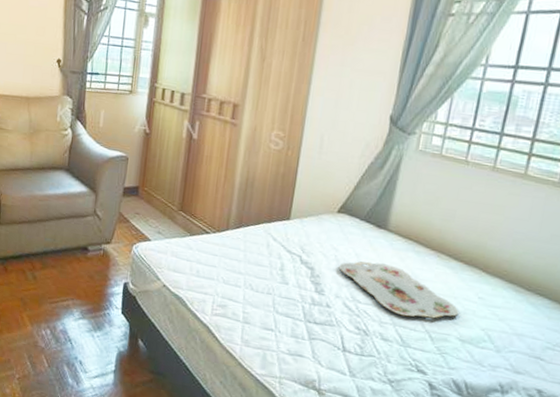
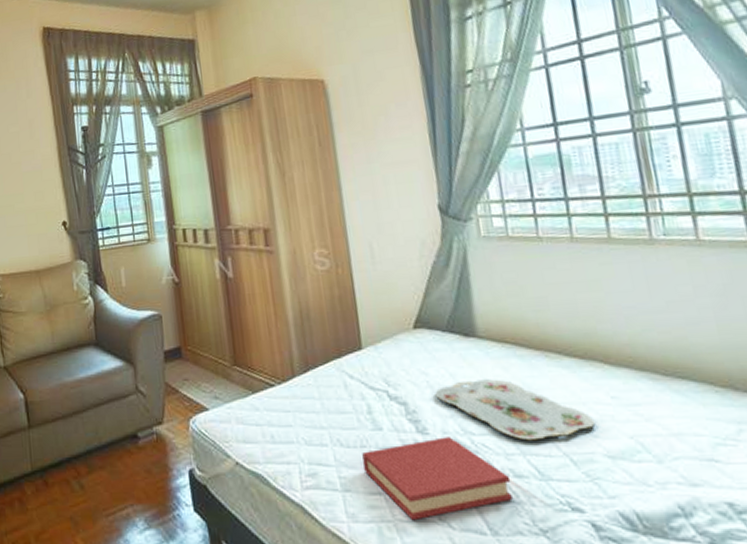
hardback book: none [265,297,378,356] -> present [362,437,512,521]

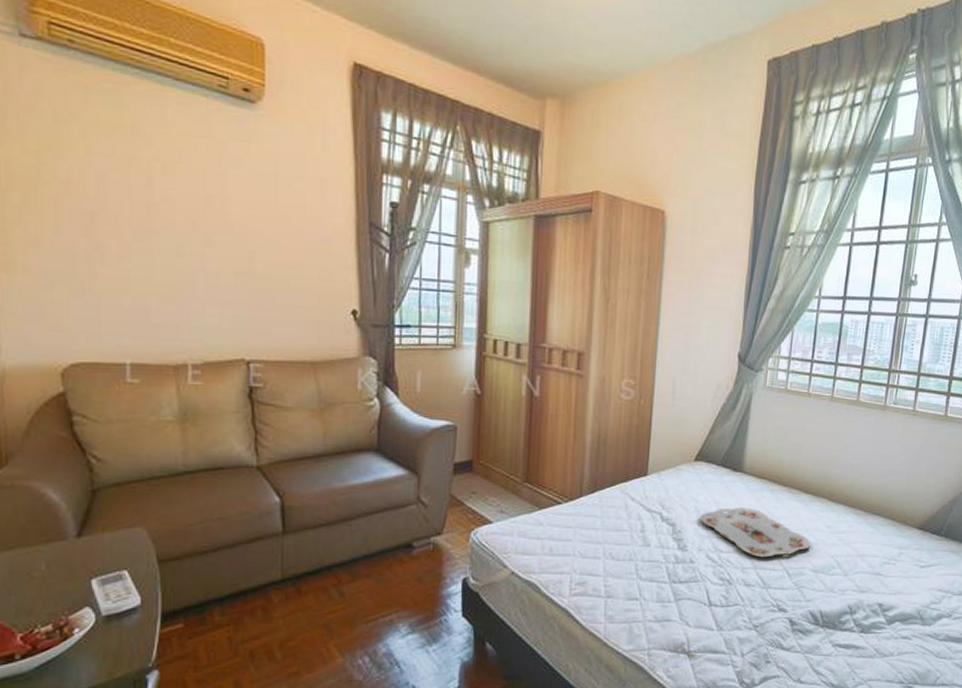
hardback book: present [362,437,512,521] -> none [628,553,742,621]

